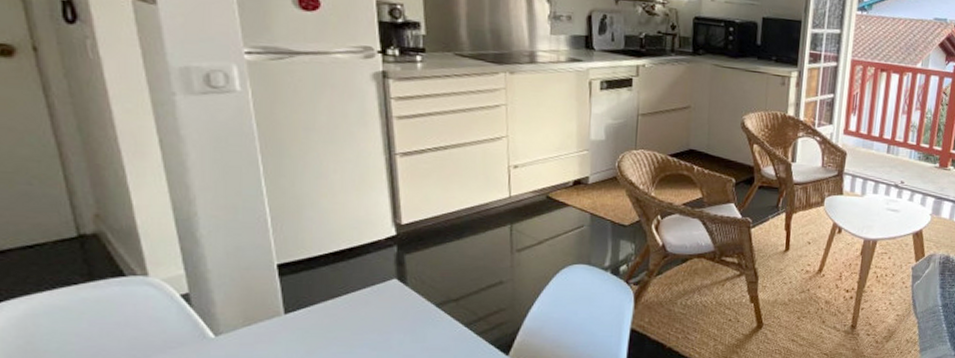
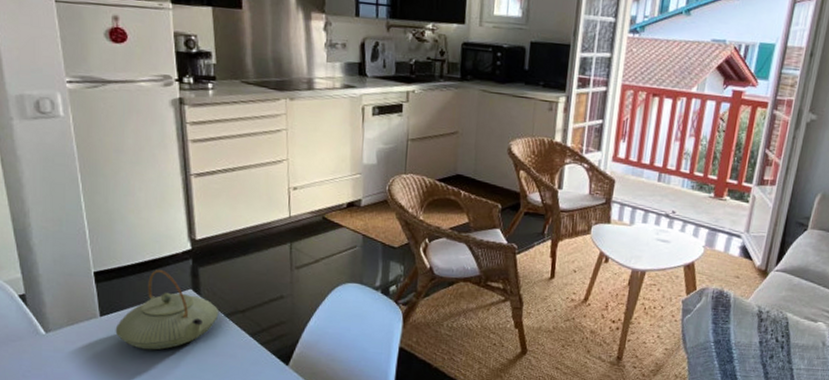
teapot: none [303,258,429,348] -> present [115,269,219,350]

